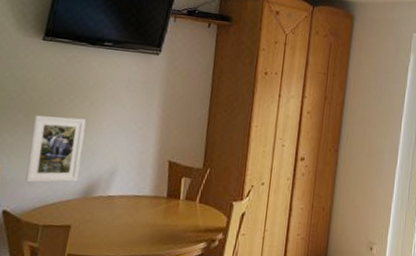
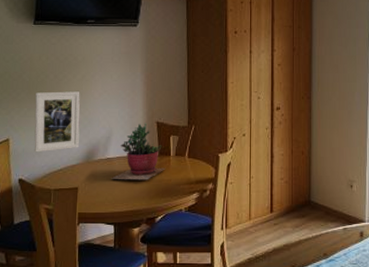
succulent plant: none [110,161,173,224] -> present [111,123,166,180]

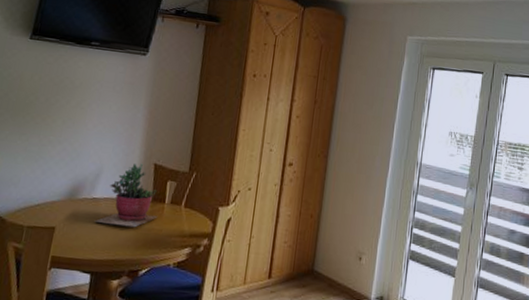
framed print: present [34,91,80,153] -> none [11,115,73,183]

